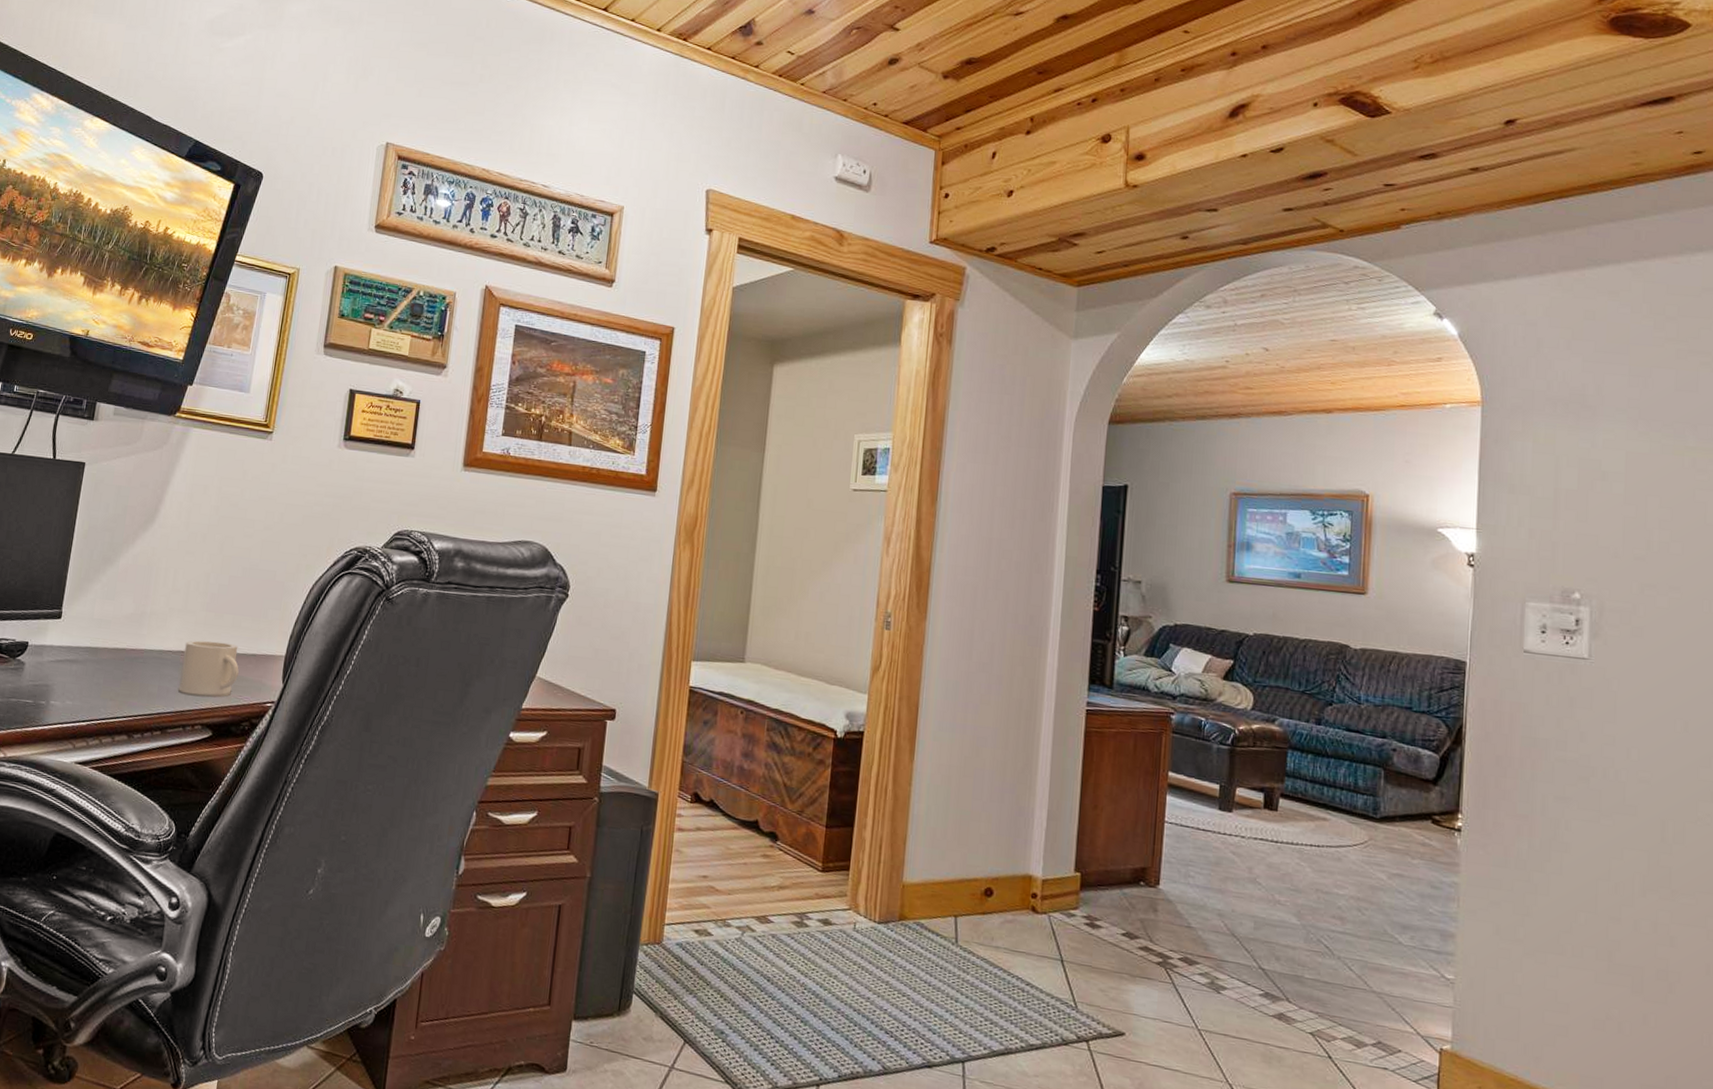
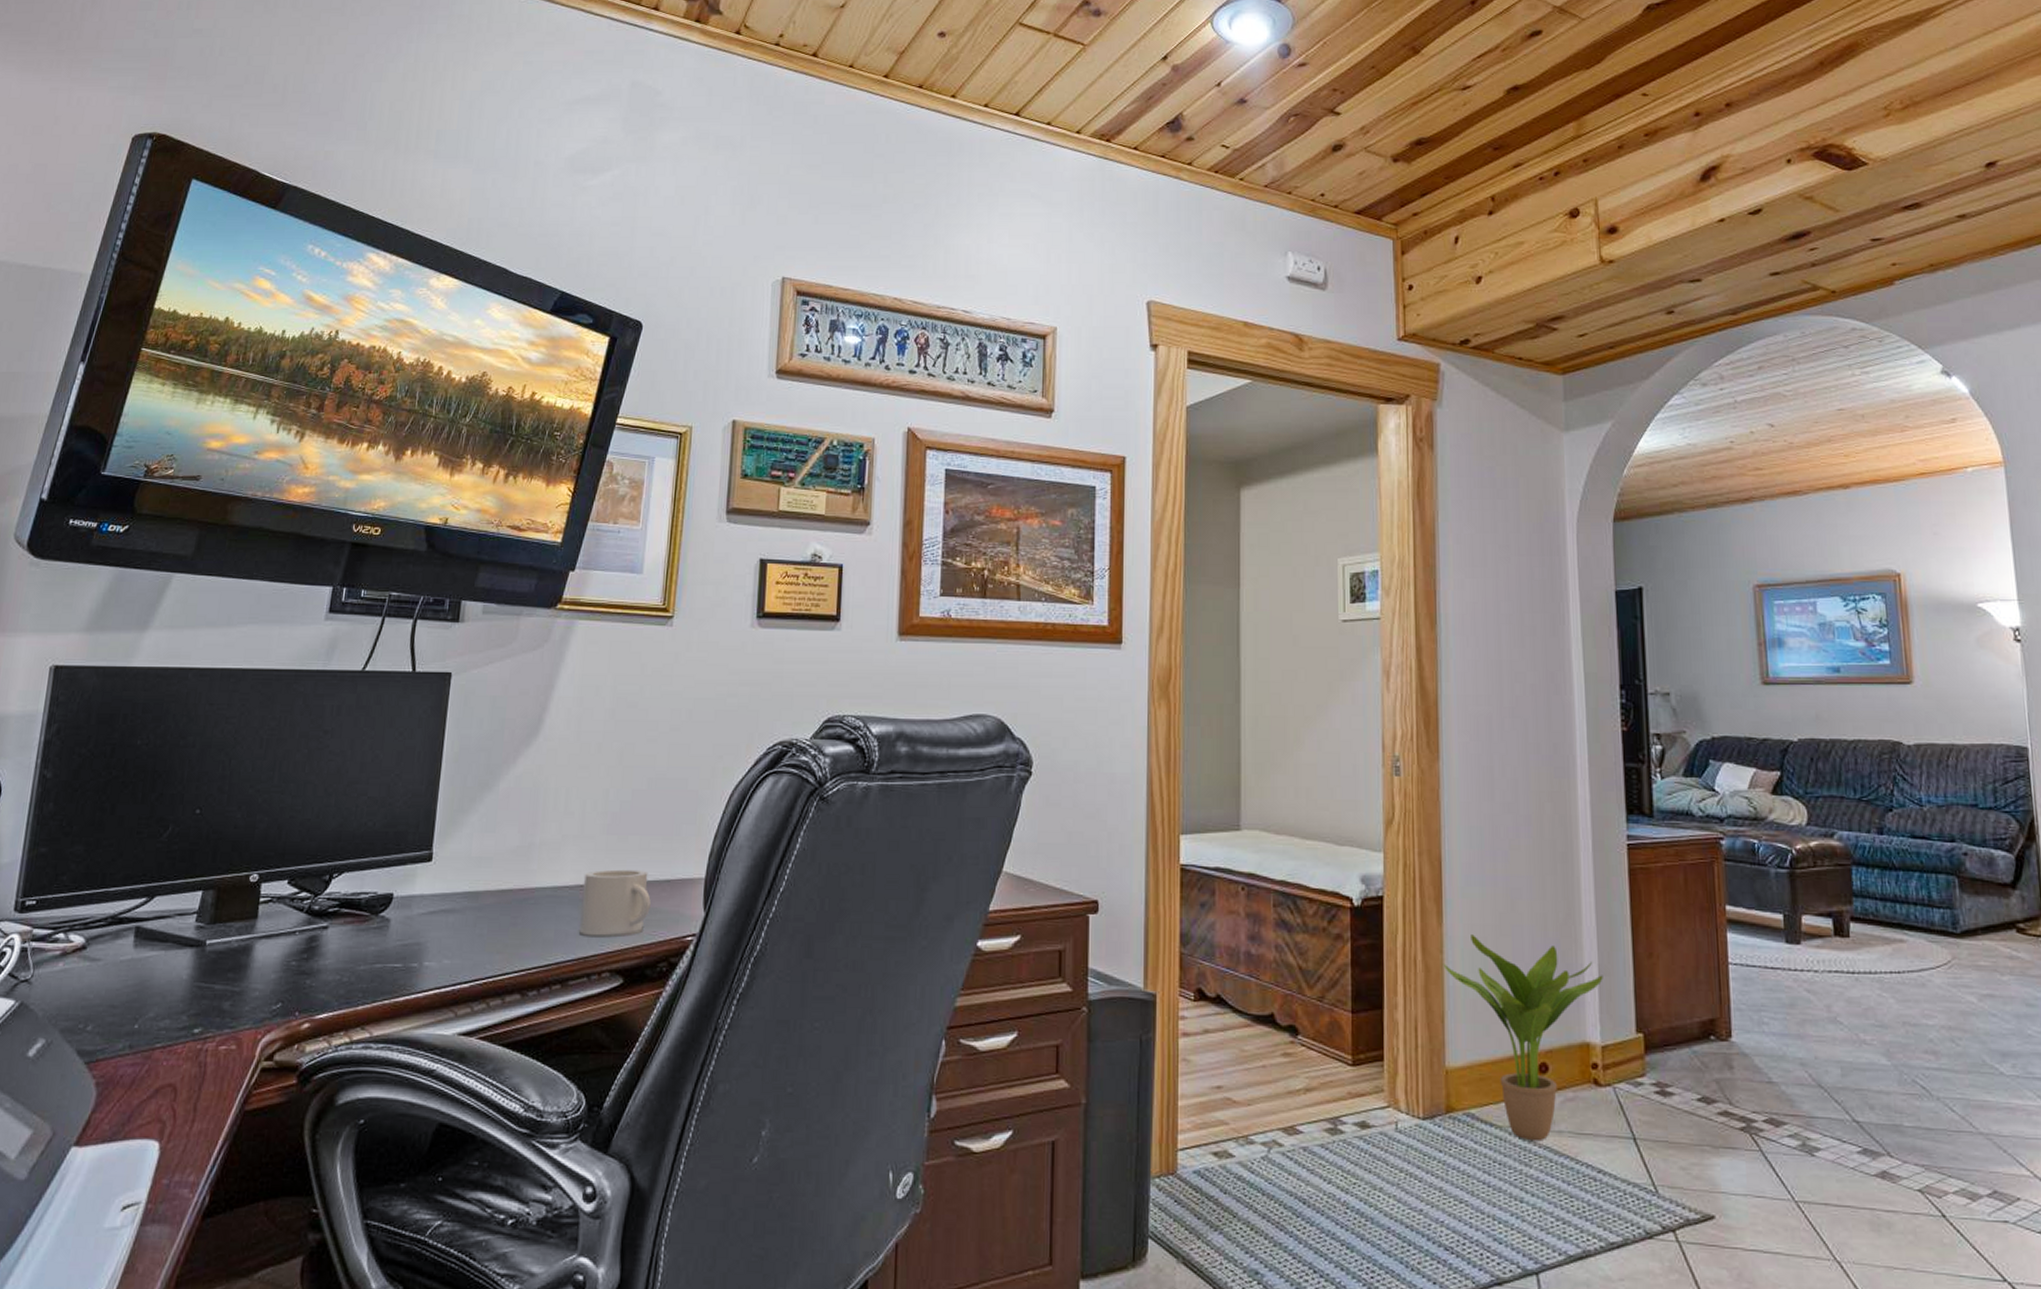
potted plant: none [910,772,1051,953] -> present [1443,935,1603,1140]

